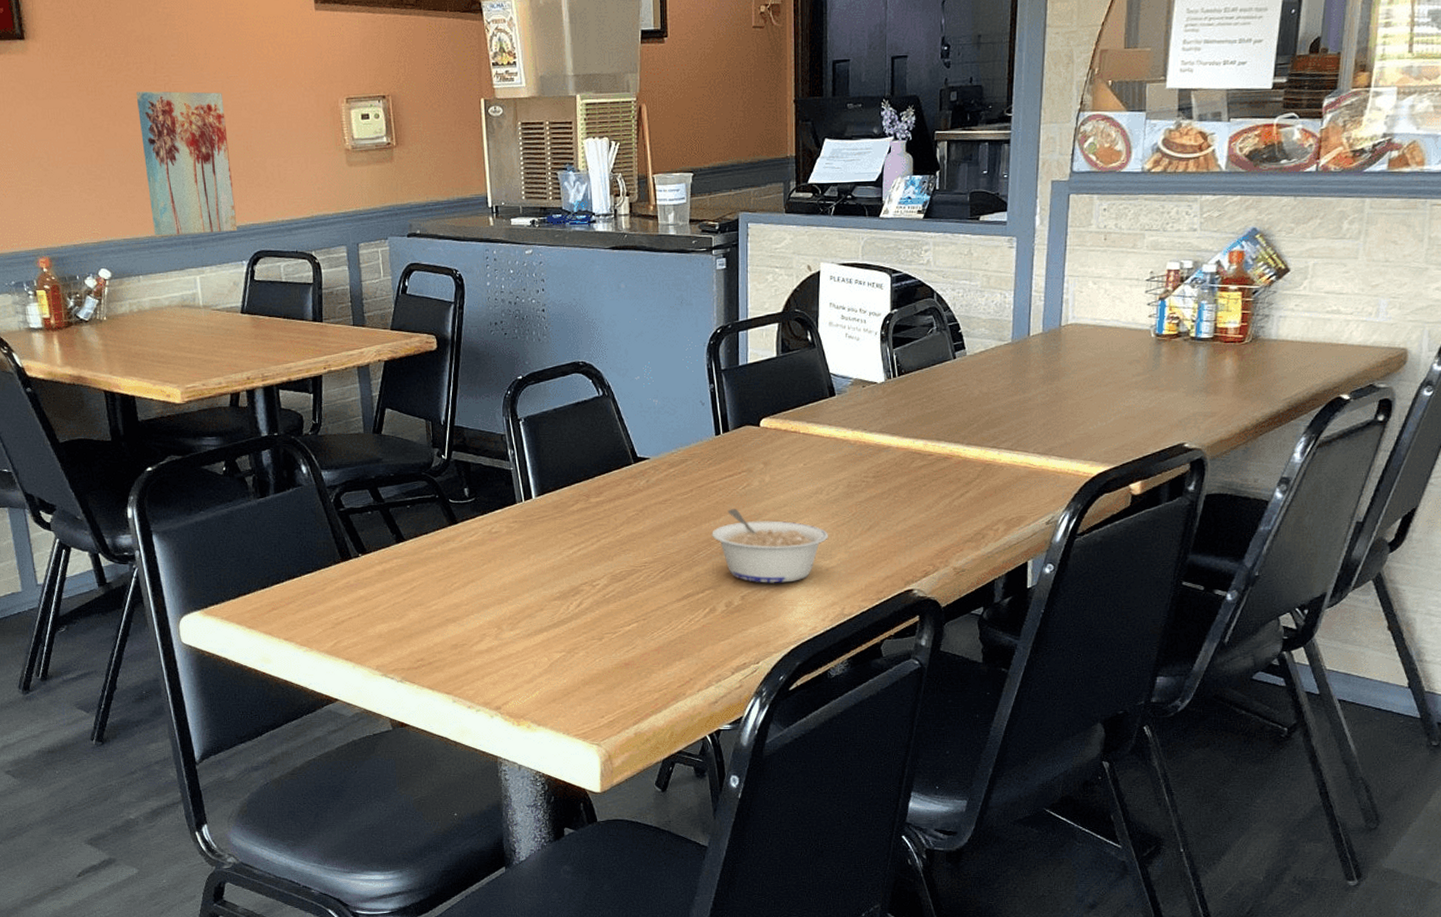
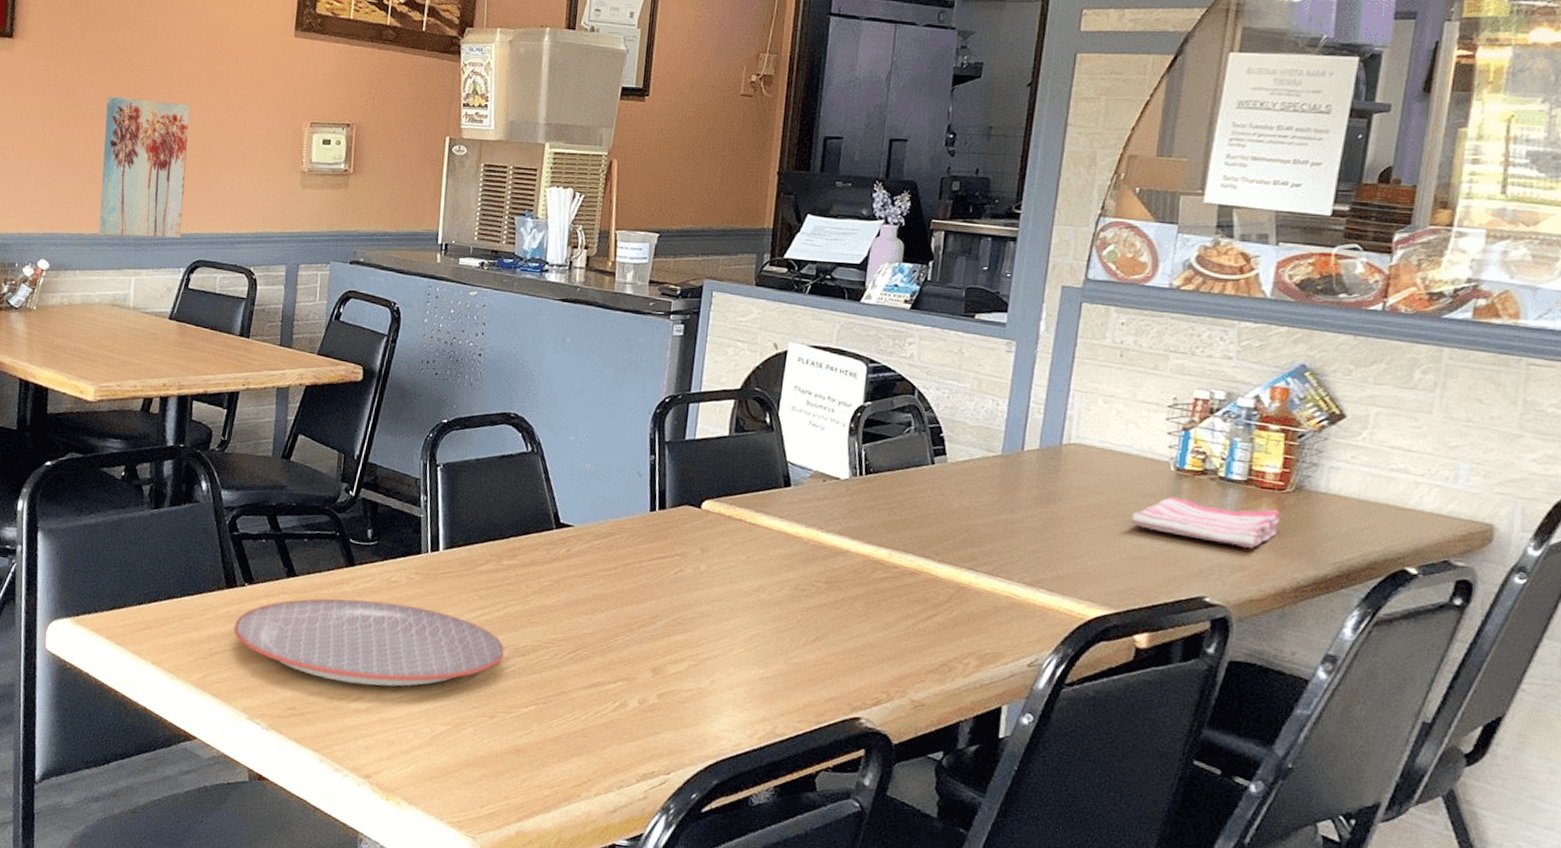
plate: none [355,552,603,629] -> present [233,598,504,687]
legume: present [712,509,828,583] -> none [632,594,766,687]
dish towel: none [1122,360,1241,396] -> present [1131,496,1281,548]

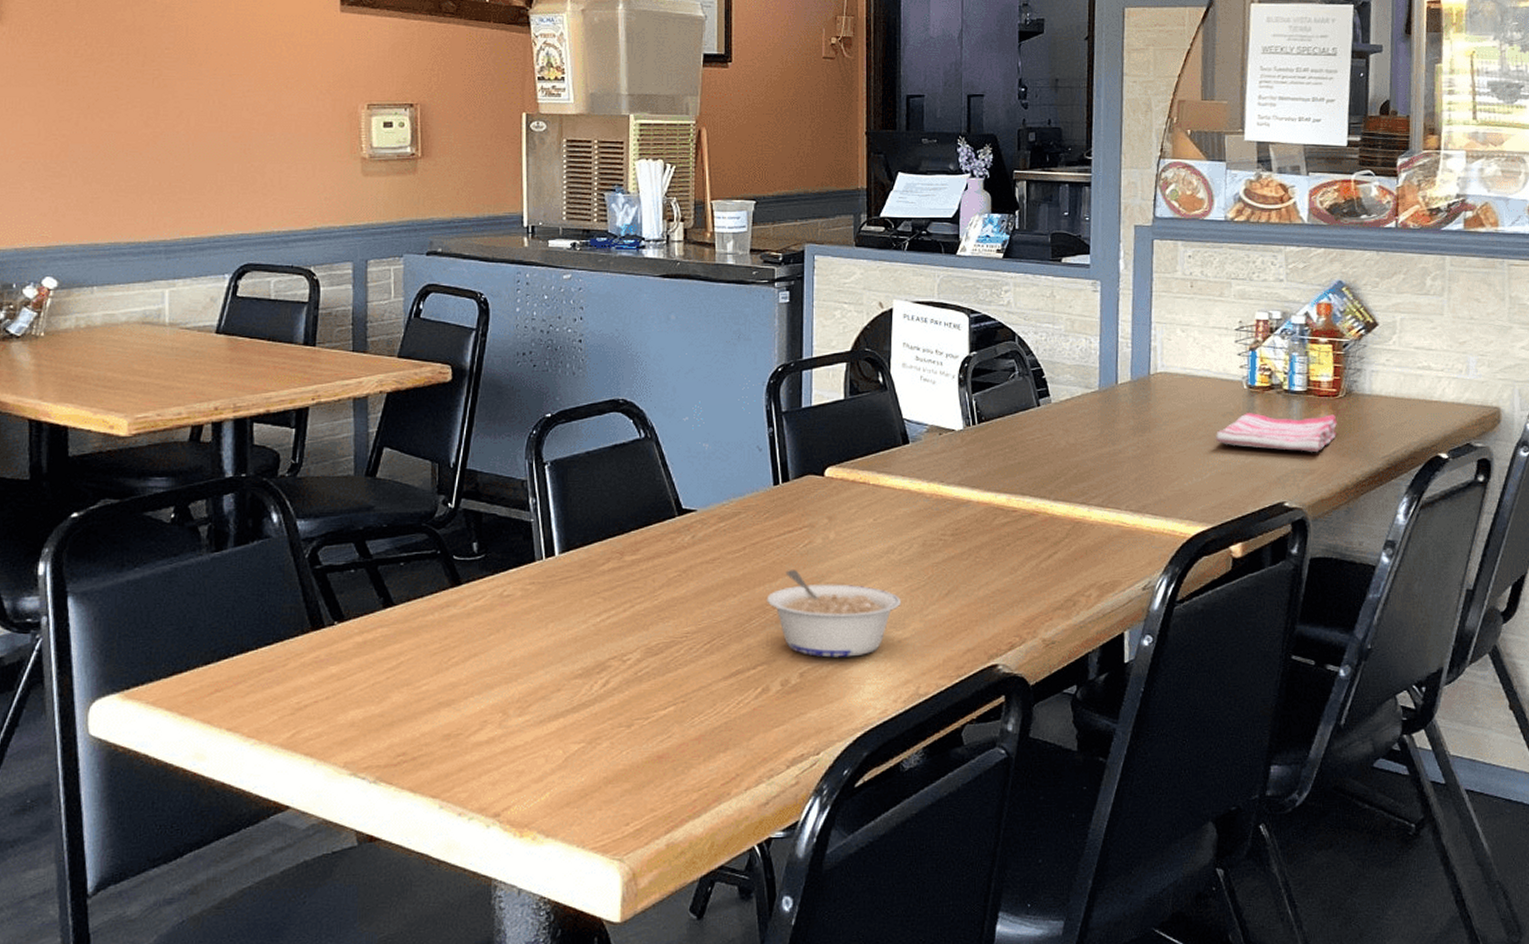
wall art: present [98,96,190,239] -> none [116,84,223,243]
plate: present [233,598,504,687] -> none [325,619,635,715]
legume: none [632,594,766,687] -> present [767,570,901,658]

